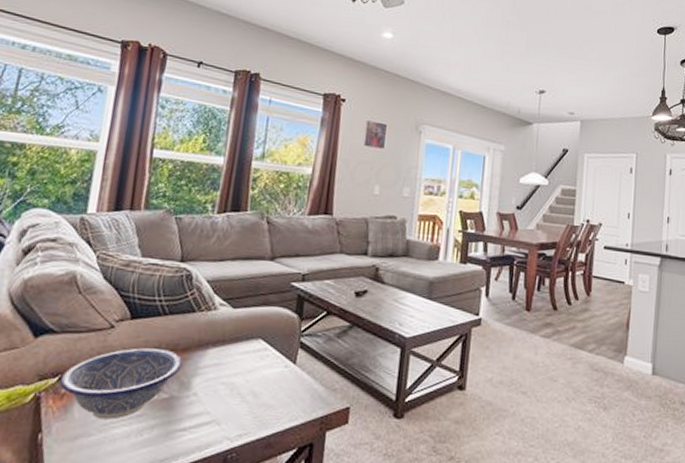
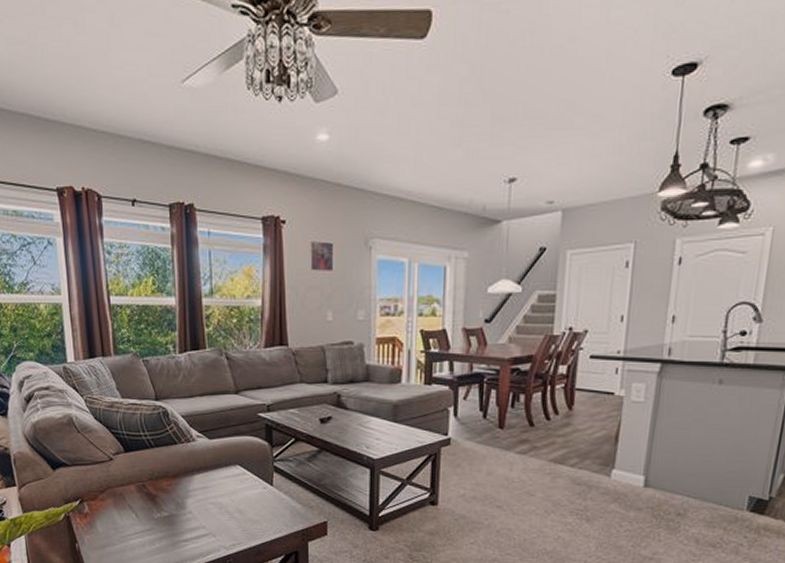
decorative bowl: present [59,348,183,420] -> none [81,476,175,533]

